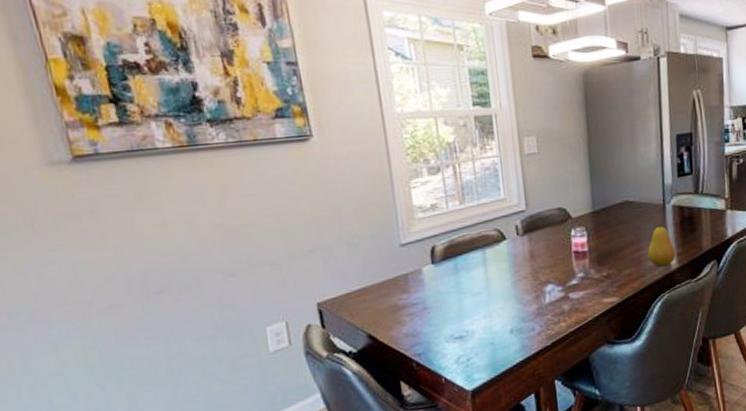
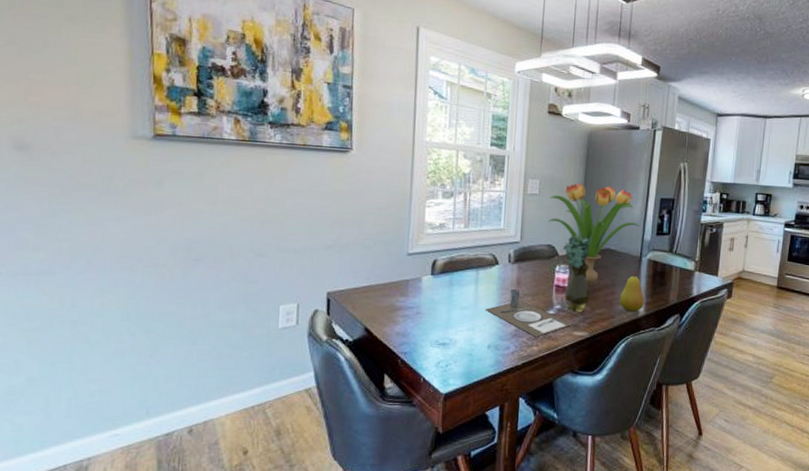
place setting: none [499,264,600,312] -> present [485,289,572,337]
flower arrangement: none [551,130,658,247] -> present [548,183,640,287]
vase: none [575,191,615,278] -> present [562,234,590,312]

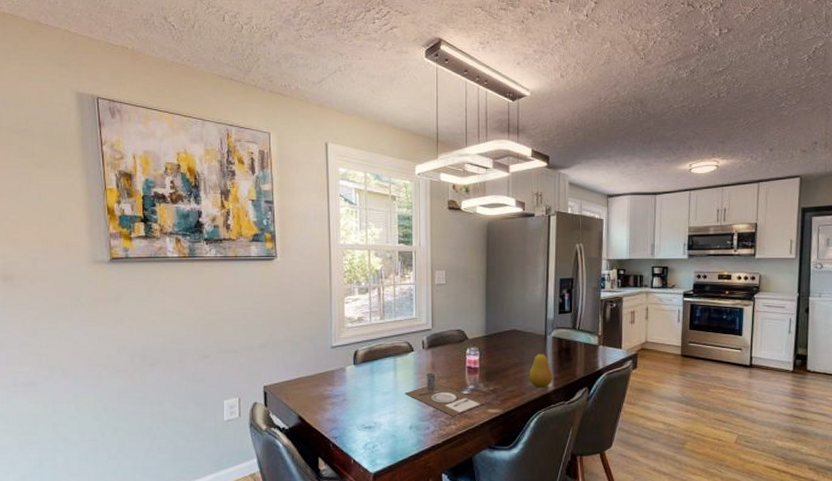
flower arrangement: present [548,183,640,287] -> none [456,270,542,366]
vase: present [562,234,590,312] -> none [471,318,501,391]

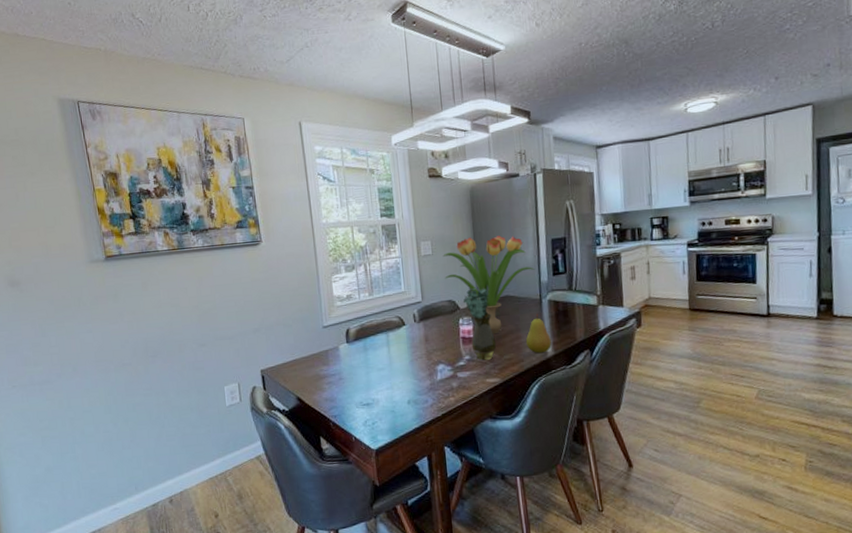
place setting: present [404,373,486,416] -> none [399,346,484,388]
flower arrangement: none [456,270,542,366] -> present [443,236,535,335]
vase: none [471,318,501,391] -> present [463,286,497,361]

